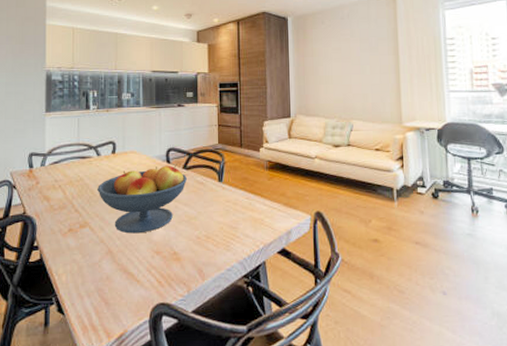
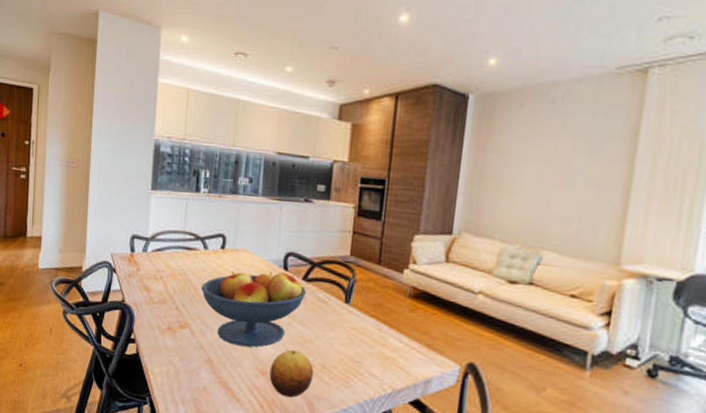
fruit: none [163,228,201,270] -> present [269,349,314,398]

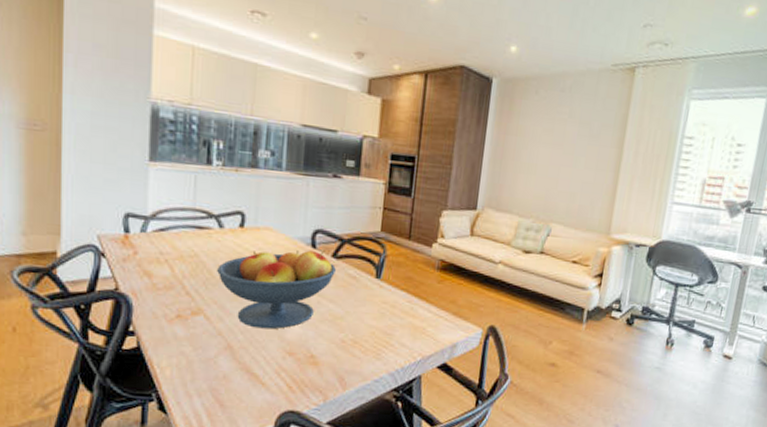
fruit: present [269,349,314,398] -> none [298,327,345,376]

